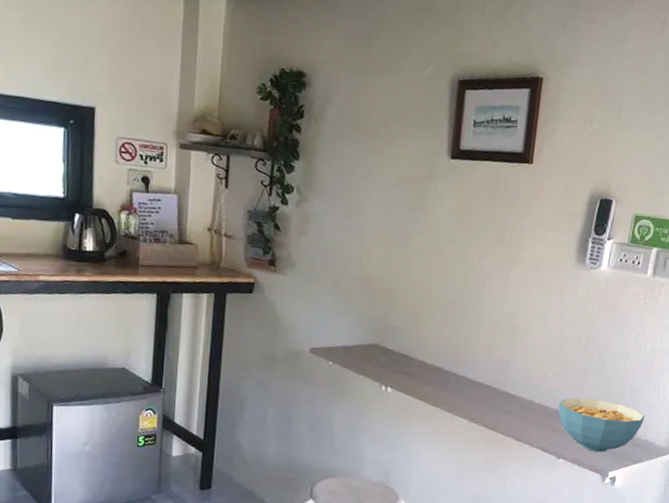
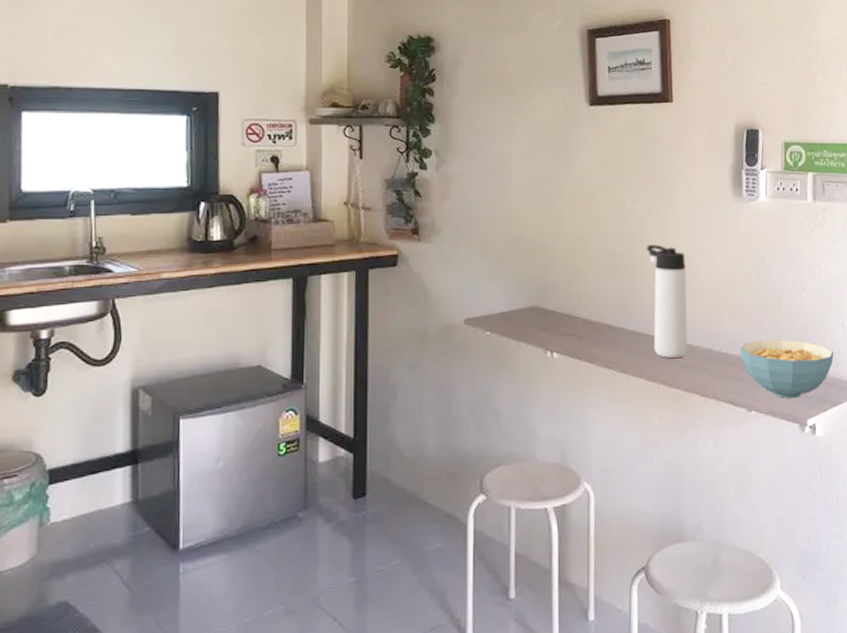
thermos bottle: none [479,299,522,405] -> present [646,244,688,358]

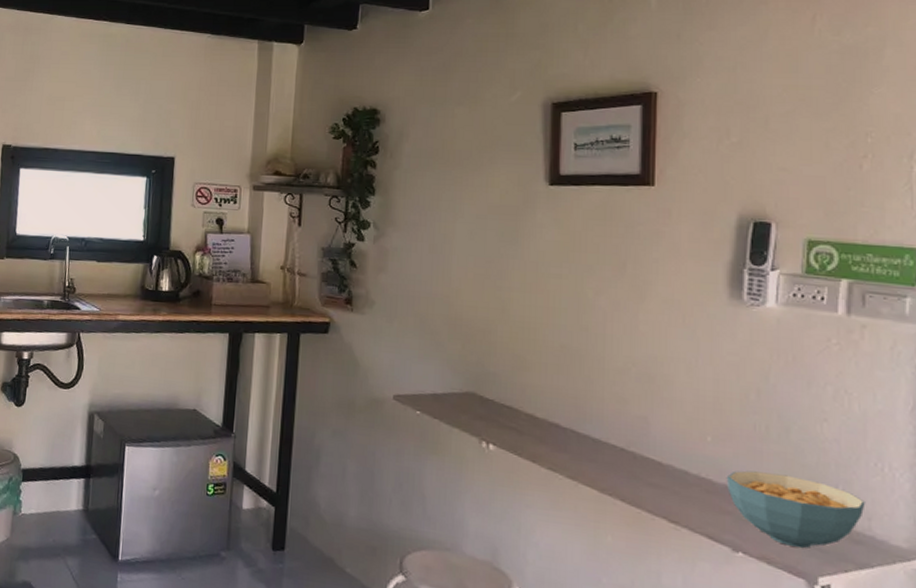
thermos bottle: present [646,244,688,358] -> none [608,343,659,474]

